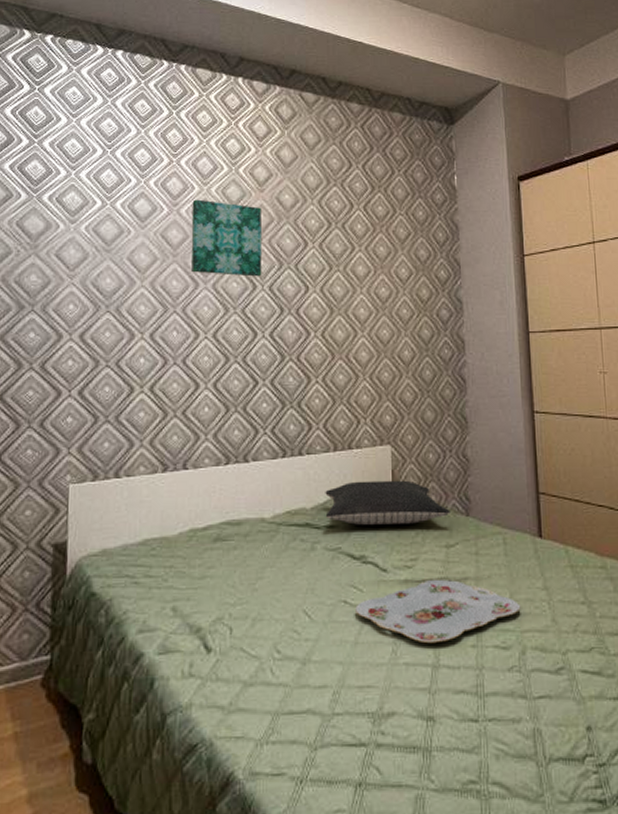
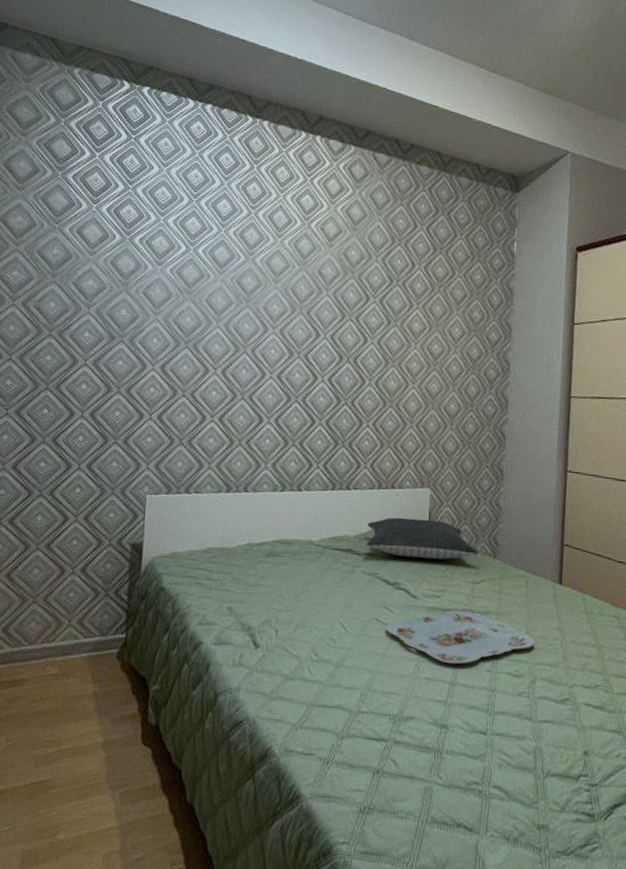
wall art: present [191,199,262,277] -> none [262,250,329,326]

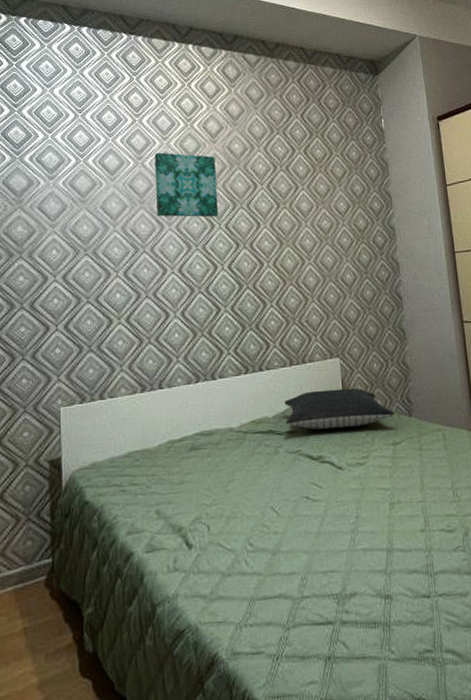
wall art: none [262,250,329,326] -> present [154,152,219,218]
serving tray: present [386,609,535,664] -> none [316,473,462,531]

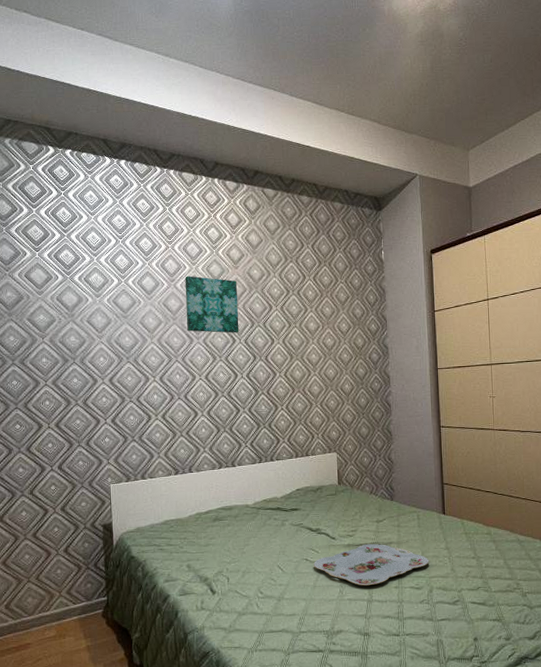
pillow: present [284,388,395,430] -> none [290,477,380,509]
serving tray: none [316,473,462,531] -> present [314,543,429,586]

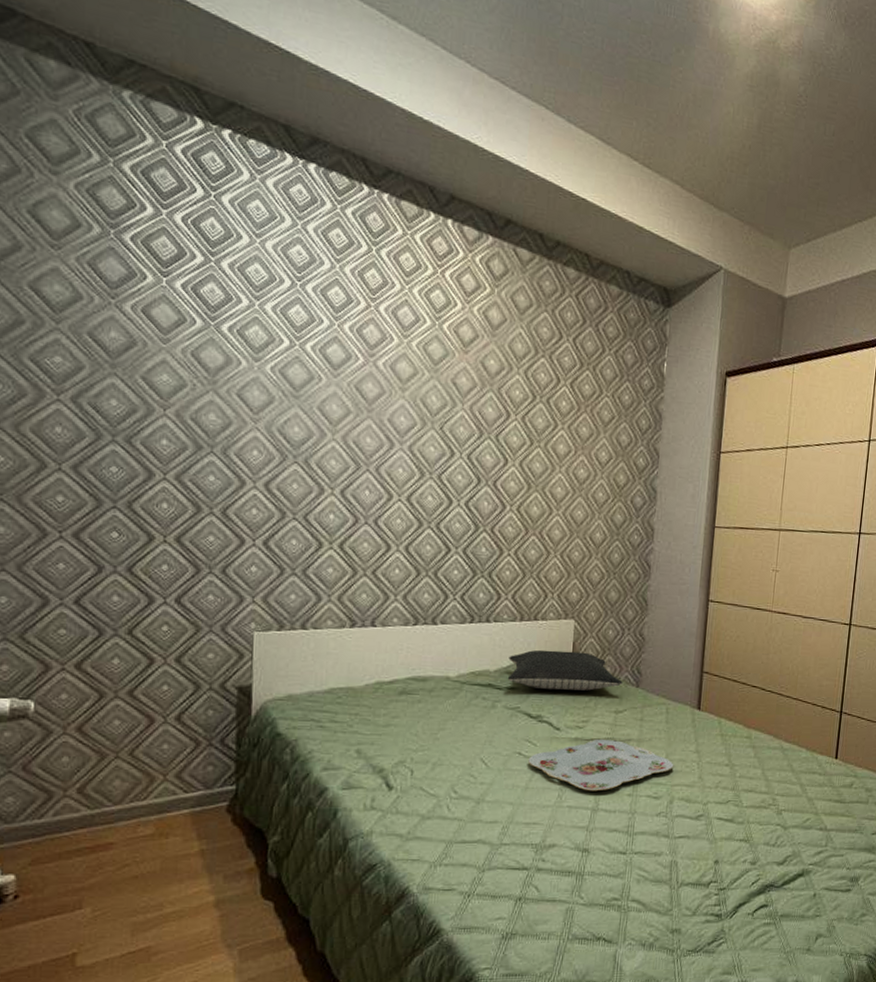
wall art: present [185,276,239,333] -> none [387,352,465,444]
pillow: none [290,477,380,509] -> present [507,649,623,691]

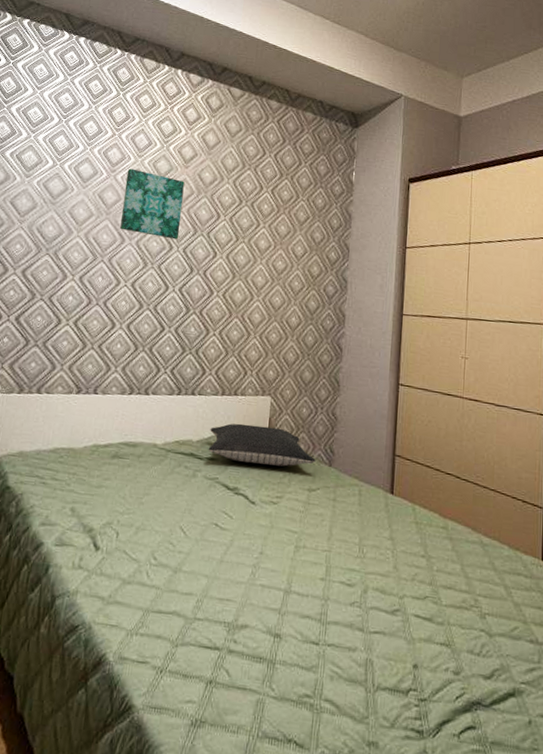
wall art: none [387,352,465,444] -> present [120,168,185,240]
serving tray: present [528,739,674,791] -> none [224,516,368,572]

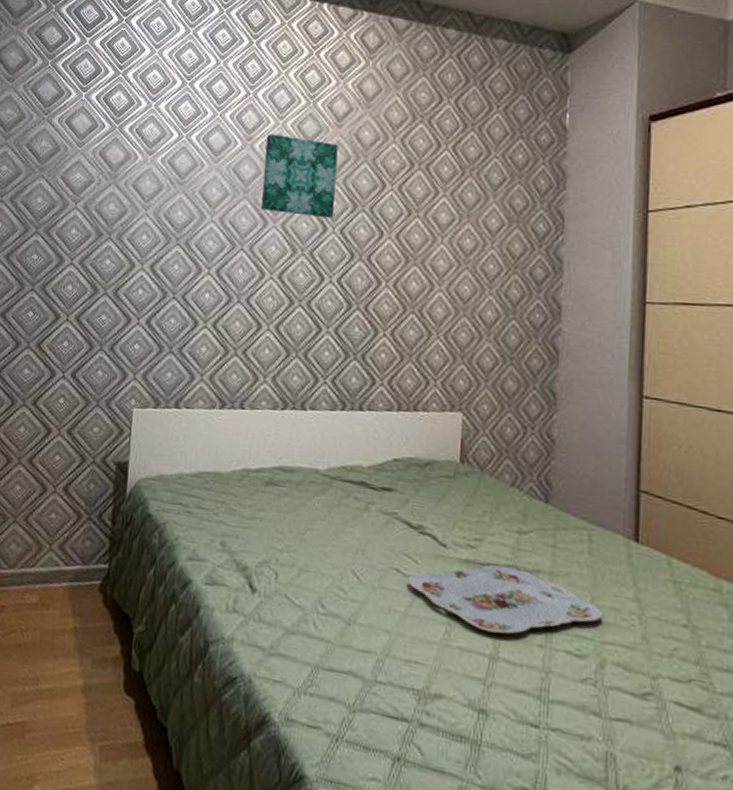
pillow: present [208,423,316,467] -> none [382,445,526,502]
serving tray: none [224,516,368,572] -> present [408,564,604,635]

